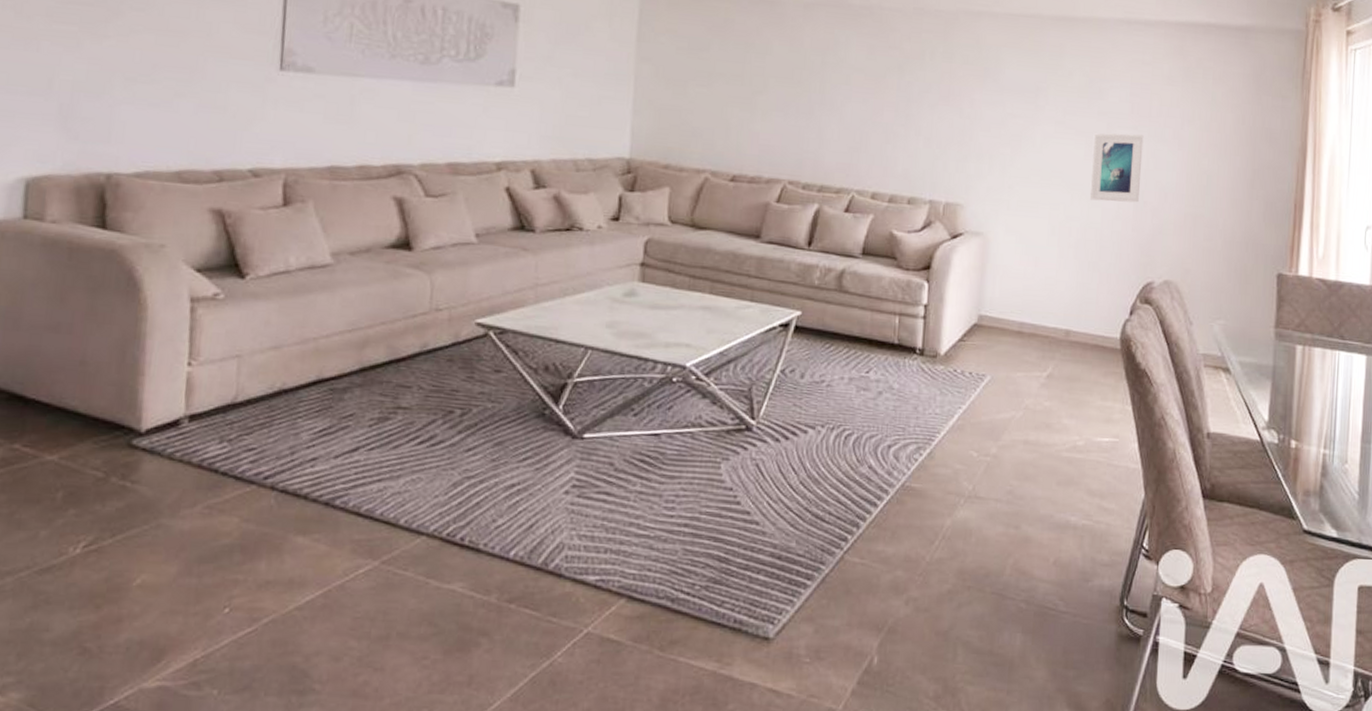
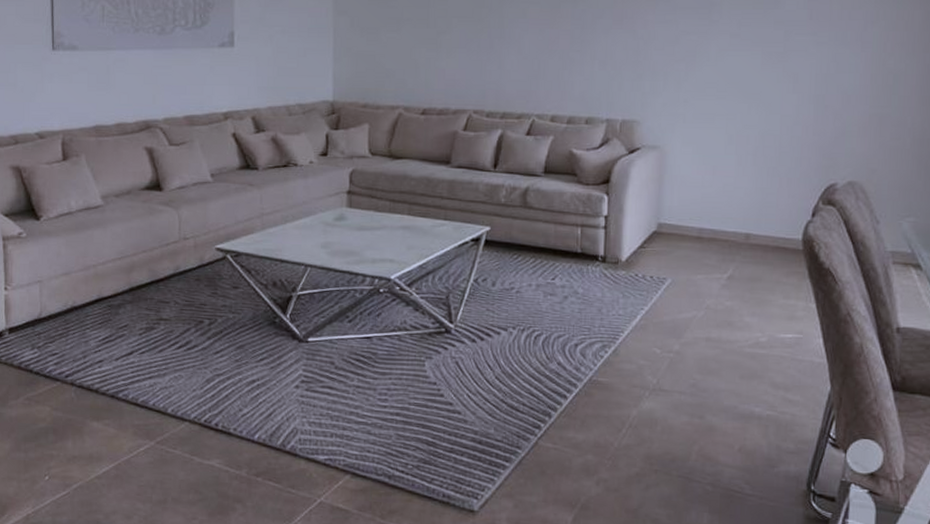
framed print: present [1089,133,1144,203] -> none [767,39,824,108]

